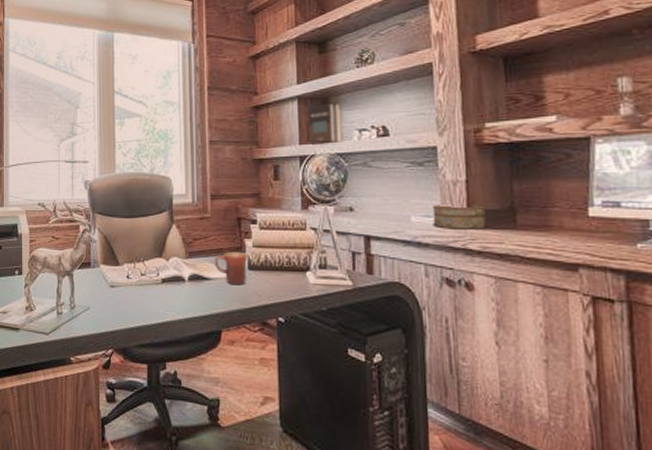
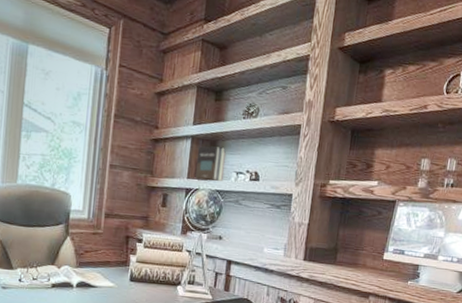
mug: present [215,251,249,285] -> none [101,264,132,294]
decorative box: present [432,205,486,230] -> none [279,240,318,263]

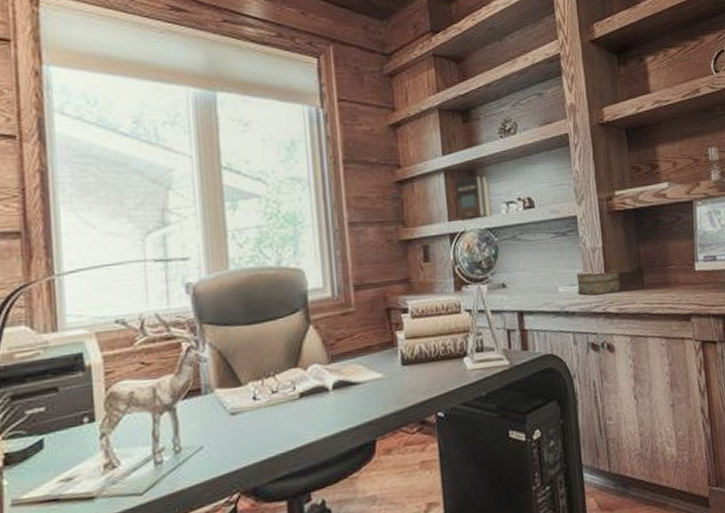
decorative box: none [279,240,318,263] -> present [576,269,621,296]

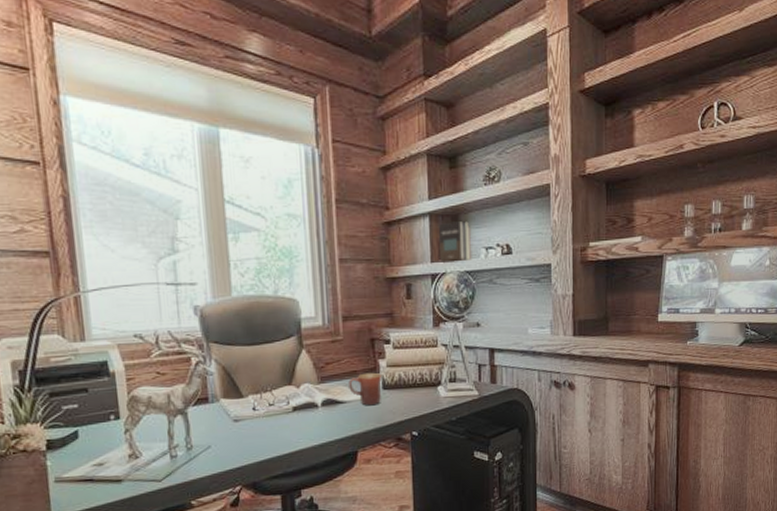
mug: none [363,346,401,386] -> present [348,372,383,406]
decorative box: present [576,269,621,296] -> none [546,315,586,338]

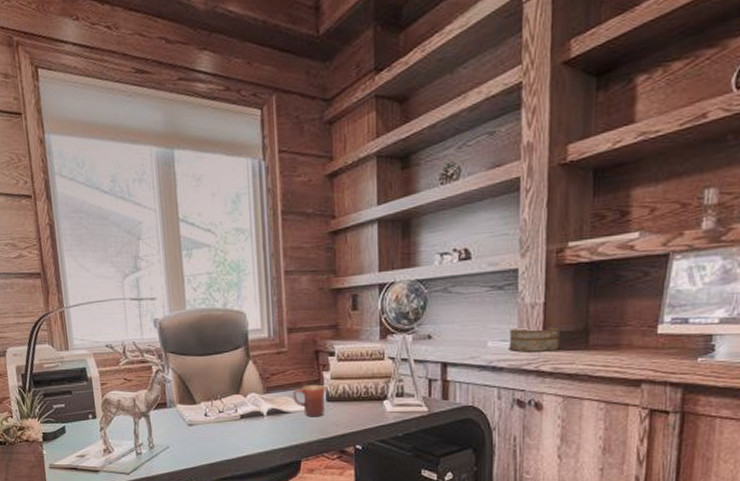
books: present [439,221,471,262] -> none [388,226,423,271]
decorative box: none [546,315,586,338] -> present [509,327,560,353]

